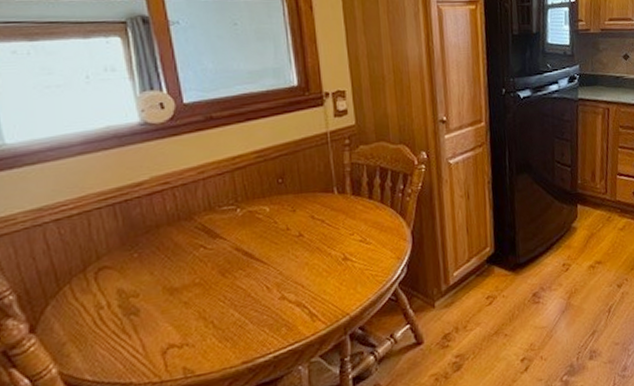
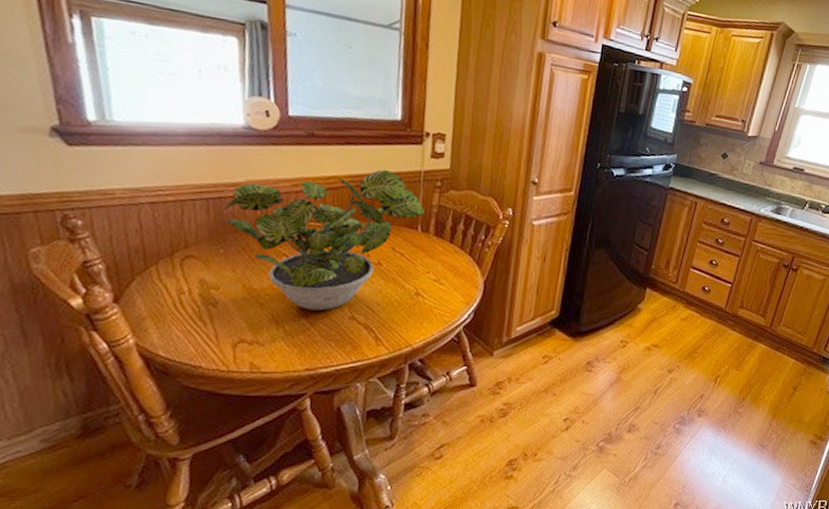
potted plant: none [133,138,339,299] -> present [225,170,425,311]

